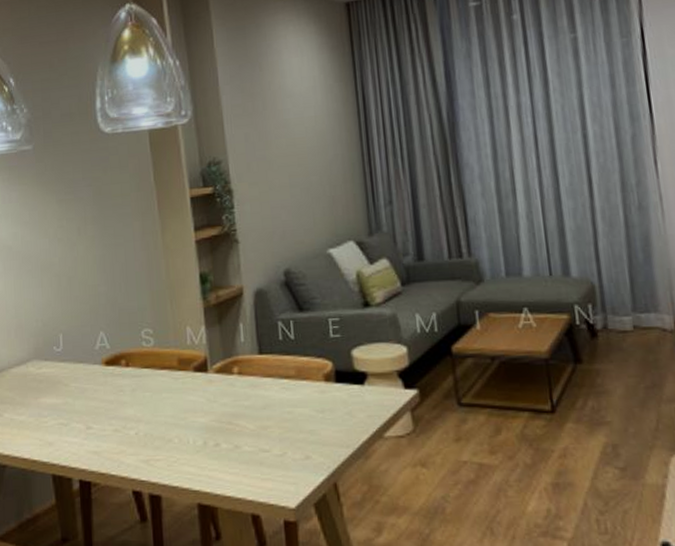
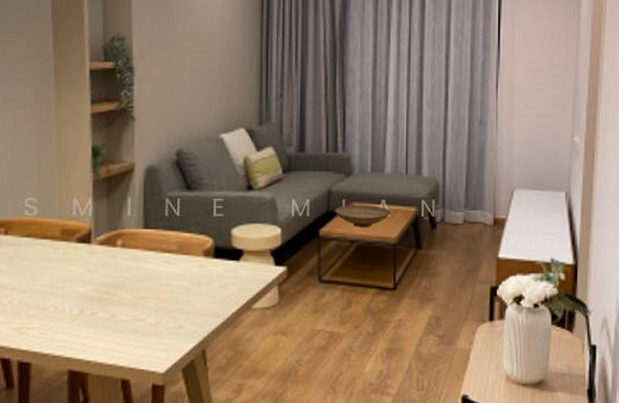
decorative bowl: none [467,314,537,341] -> present [335,204,391,227]

